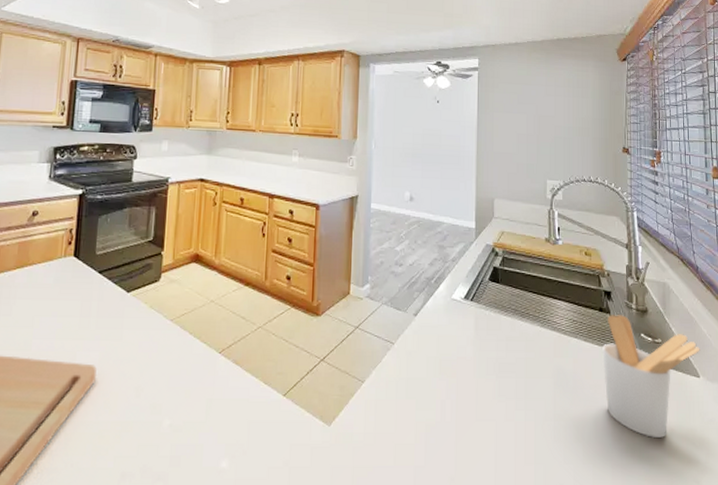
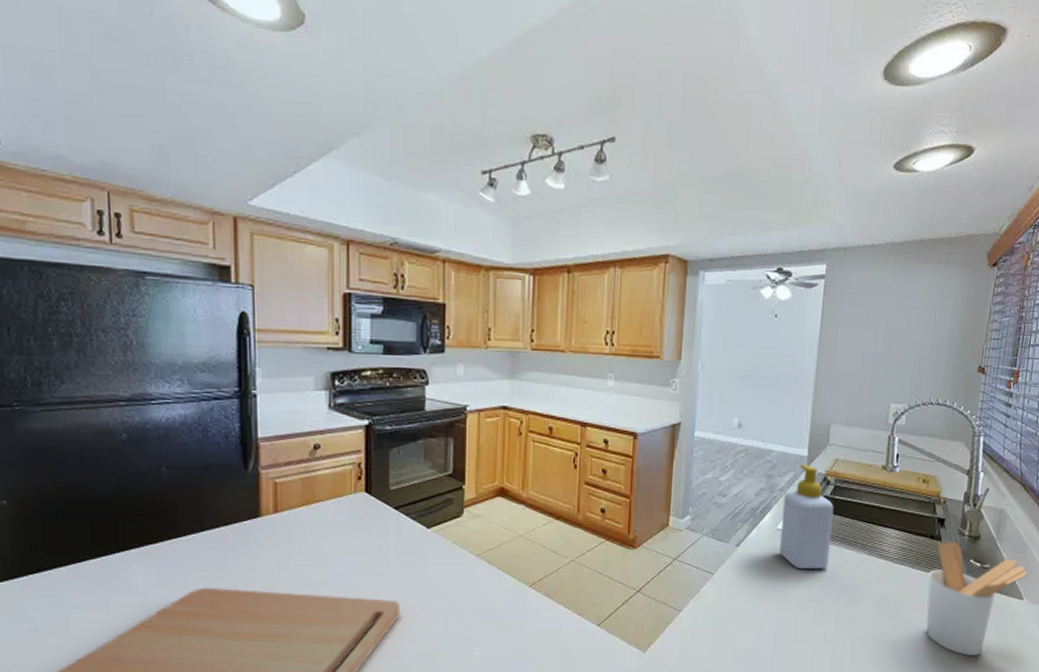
soap bottle: none [455,235,504,341] -> present [779,464,834,570]

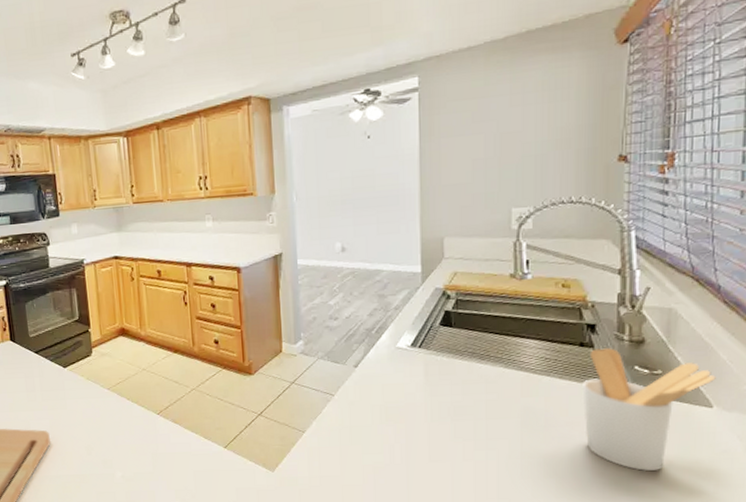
soap bottle: present [779,464,834,570] -> none [399,280,459,387]

